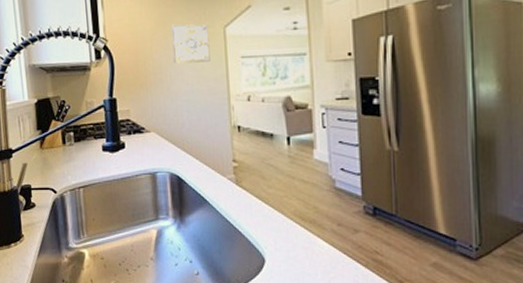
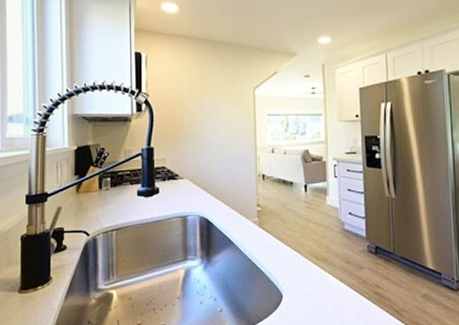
wall art: present [171,24,211,64] -> none [207,84,241,119]

